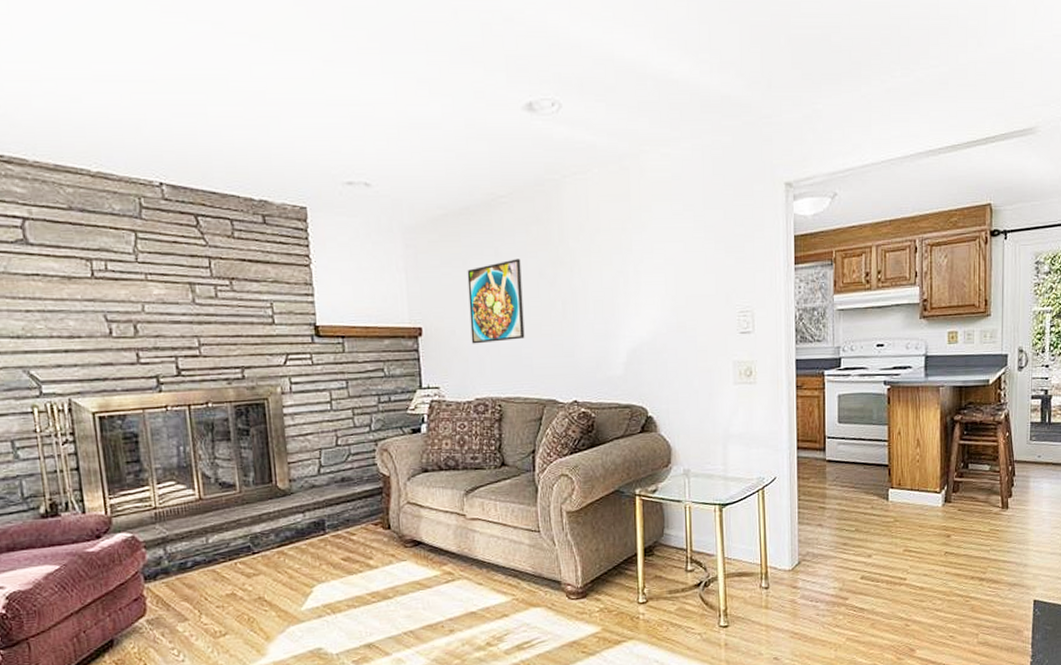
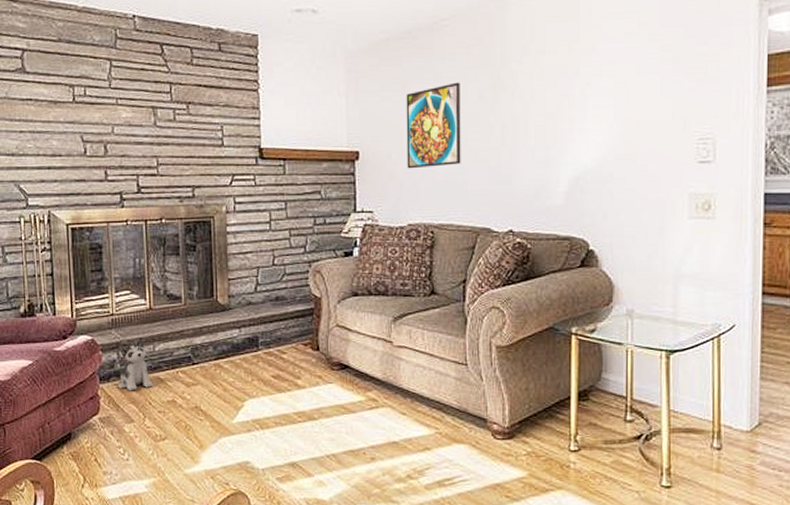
plush toy: none [165,529,208,588] -> present [117,336,153,391]

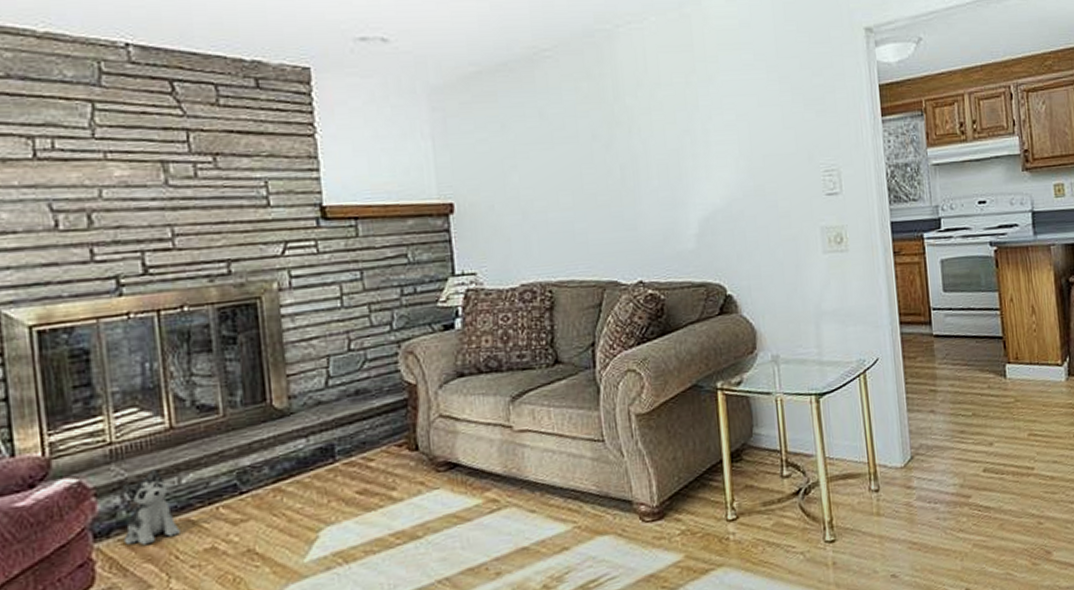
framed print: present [406,82,461,169] -> none [506,119,578,221]

